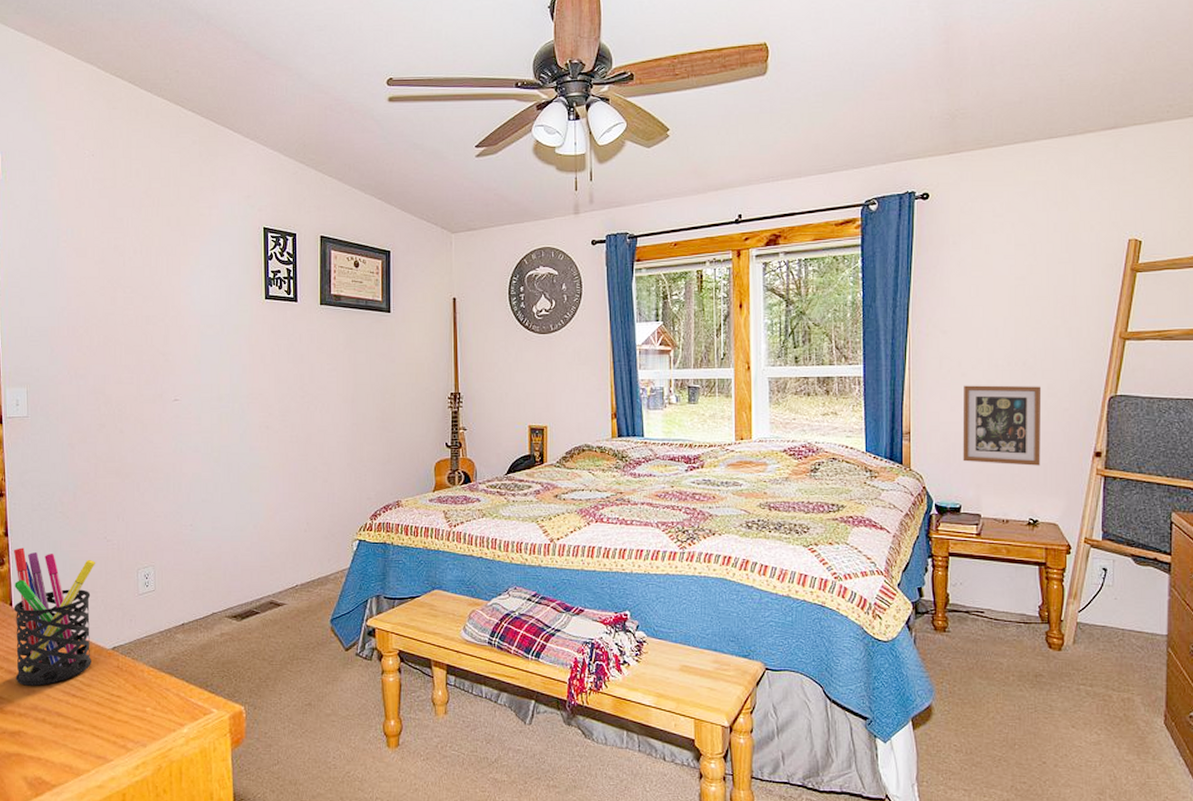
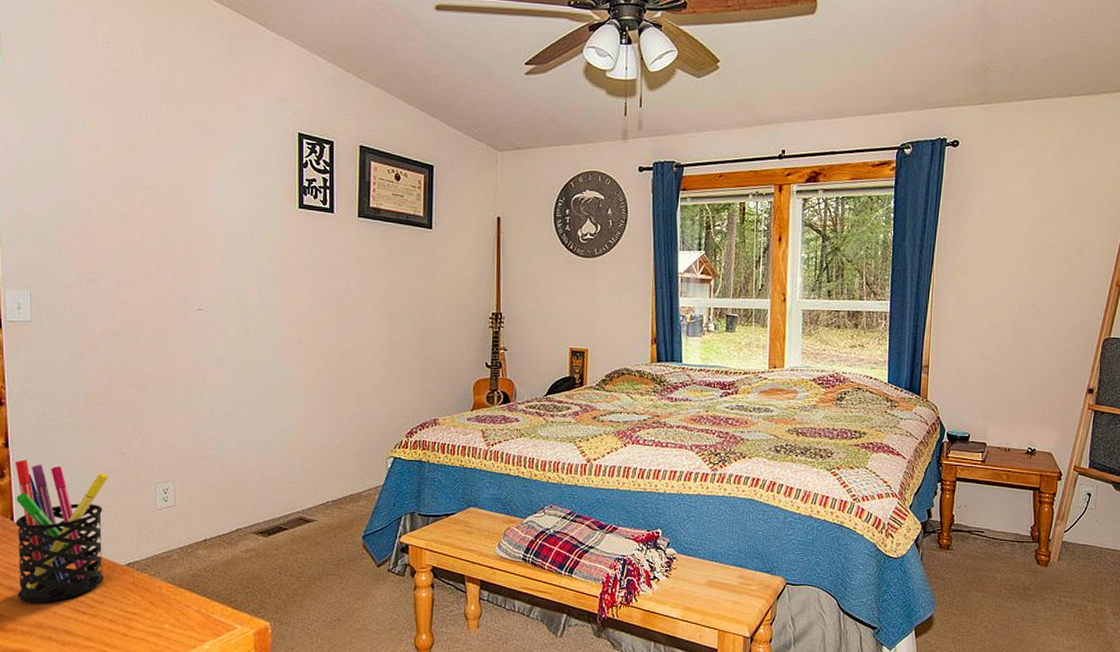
picture frame: present [962,385,1042,466] -> none [974,324,1047,400]

